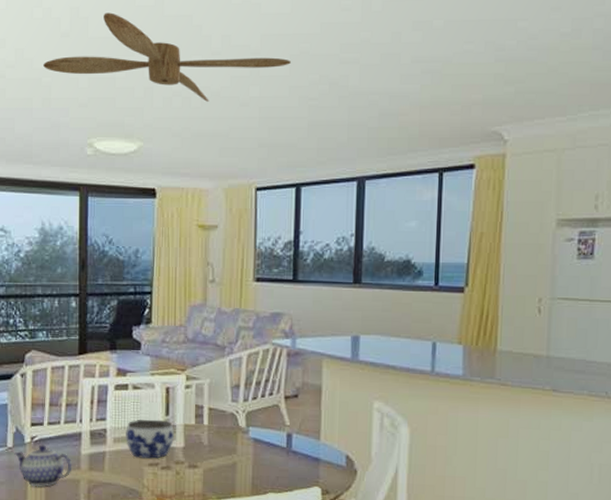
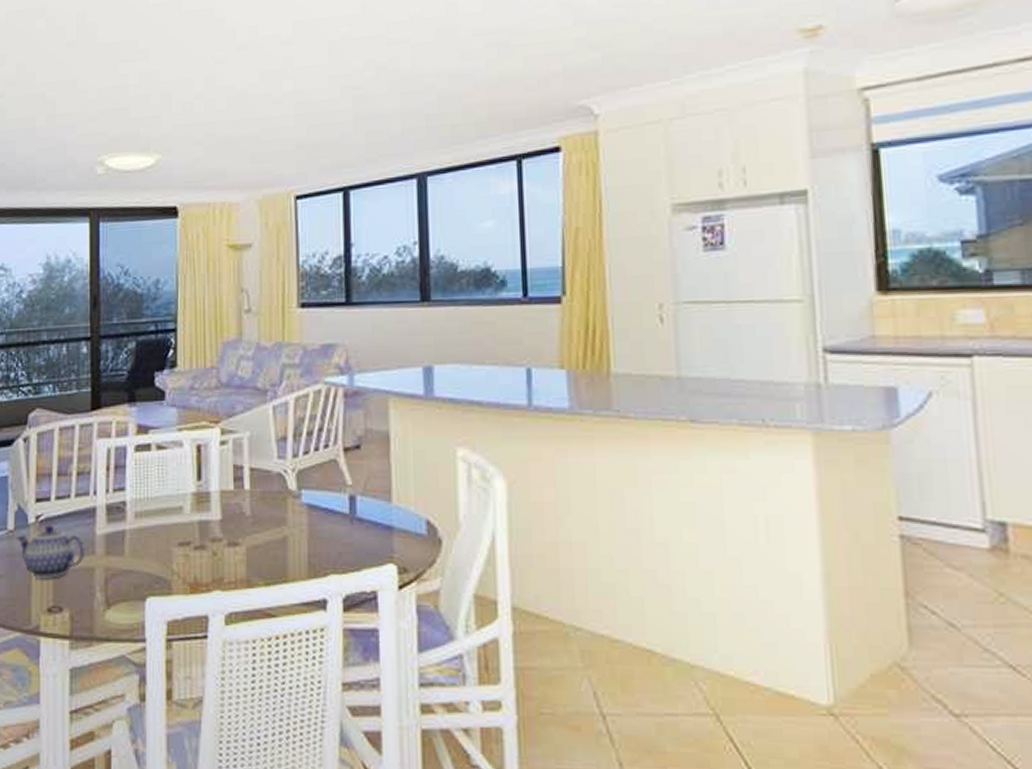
ceiling fan: present [43,12,291,102] -> none [47,15,329,103]
jar: present [126,419,174,459] -> none [149,486,208,536]

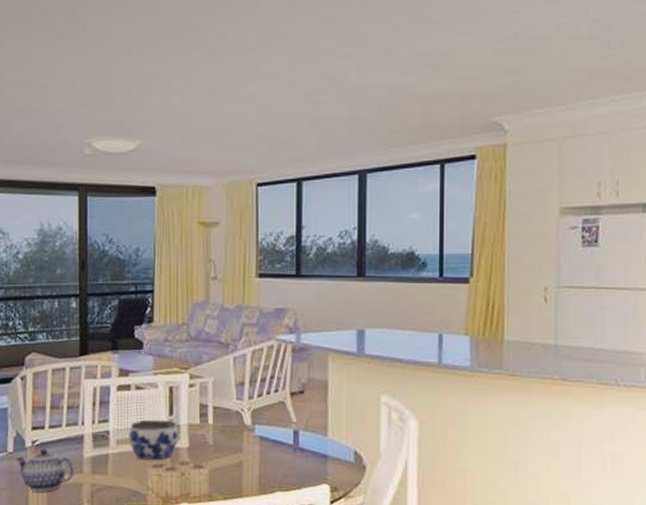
jar: none [149,486,208,536] -> present [129,419,178,460]

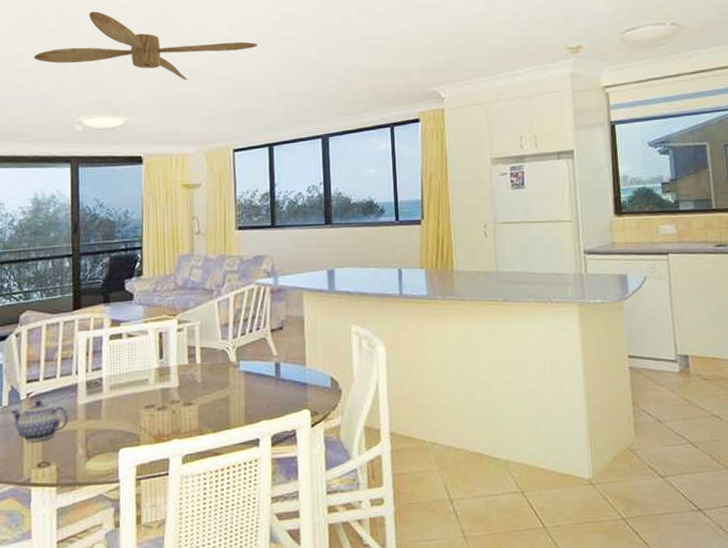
ceiling fan: none [40,13,289,99] -> present [34,11,257,80]
jar: present [129,419,178,460] -> none [121,363,169,402]

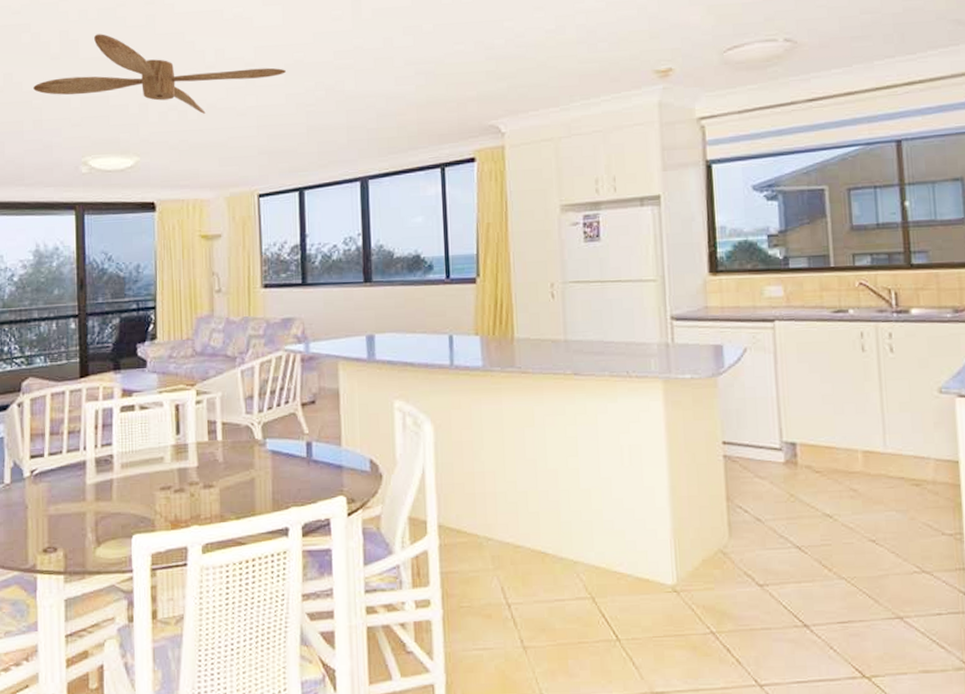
teapot: present [10,400,69,443] -> none [12,477,77,525]

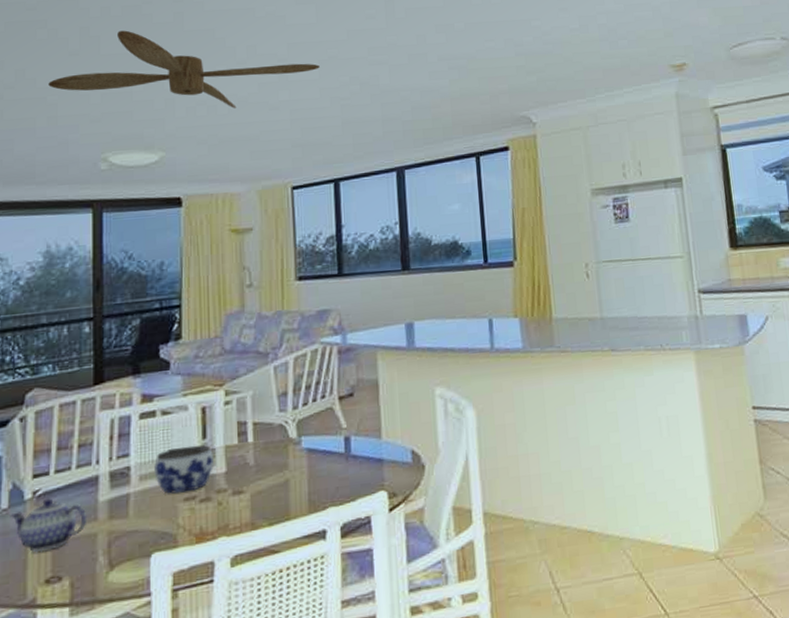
teapot: none [12,477,77,525] -> present [10,498,87,553]
jar: none [134,439,186,483] -> present [154,444,213,494]

